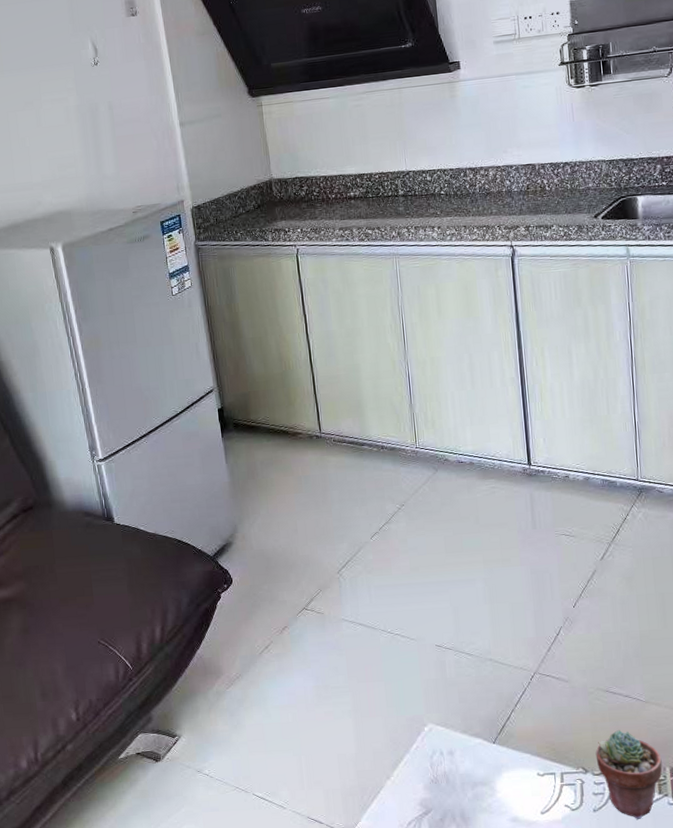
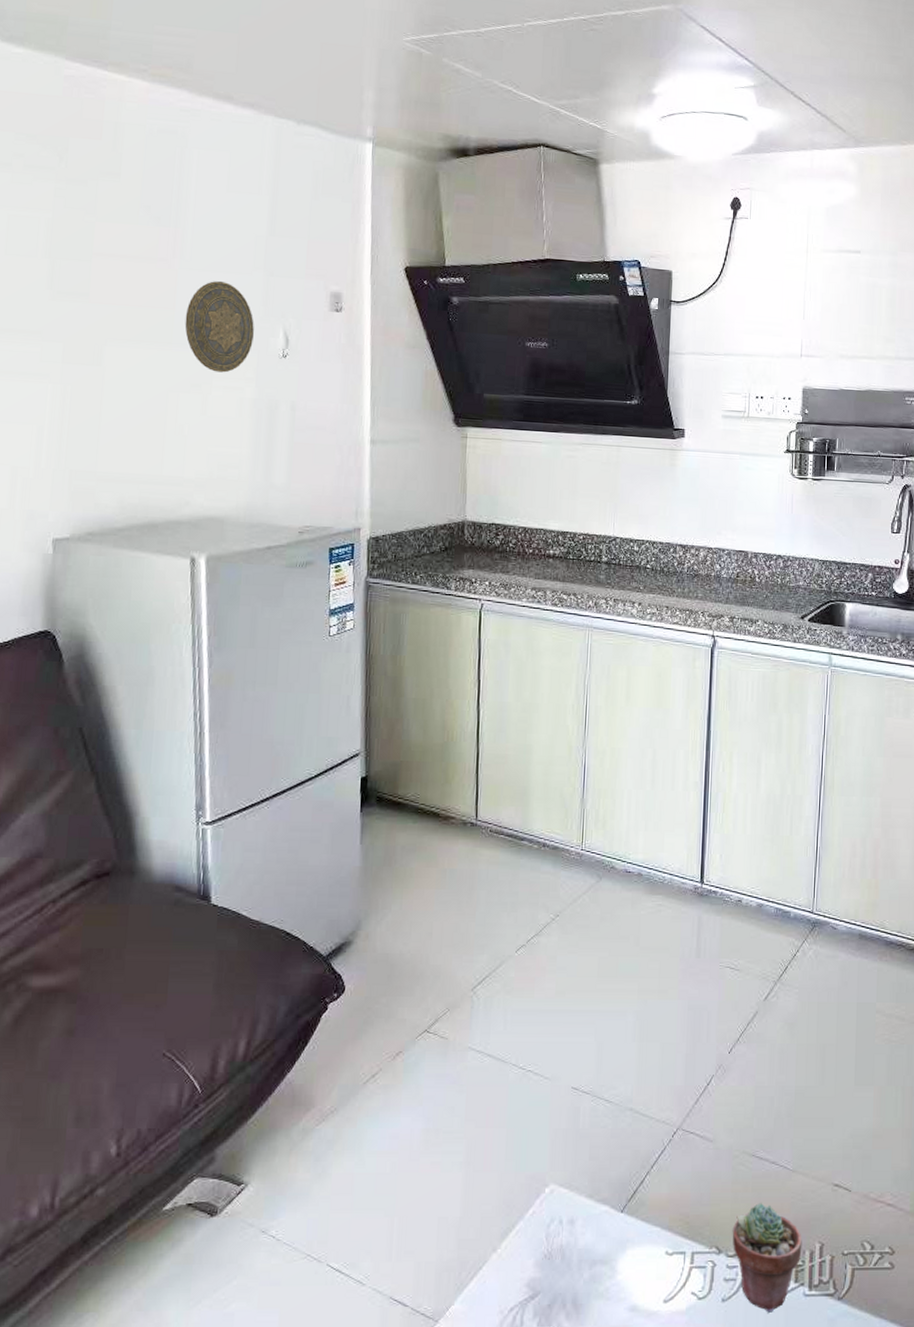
decorative plate: none [9,9,68,89] -> present [184,280,254,373]

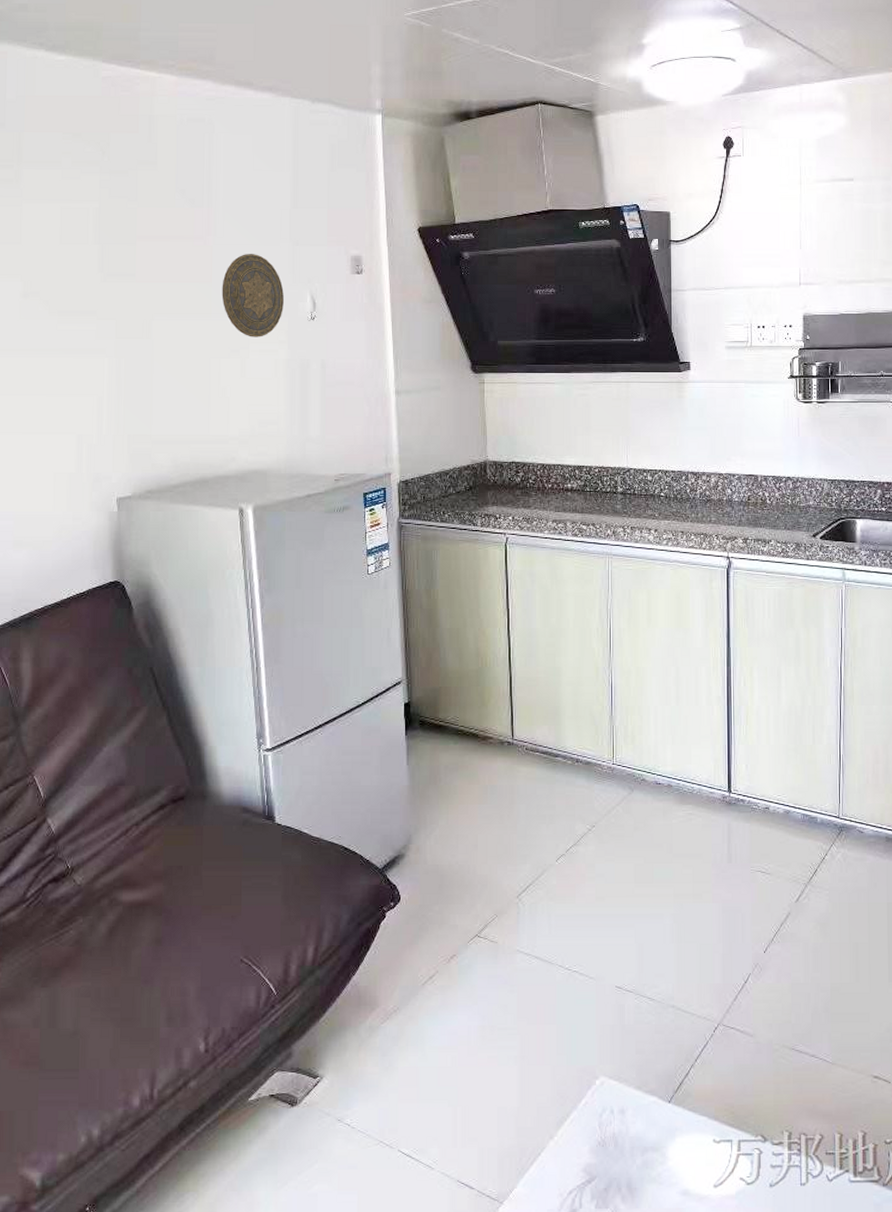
potted succulent: present [732,1202,802,1313] -> none [776,1093,845,1198]

